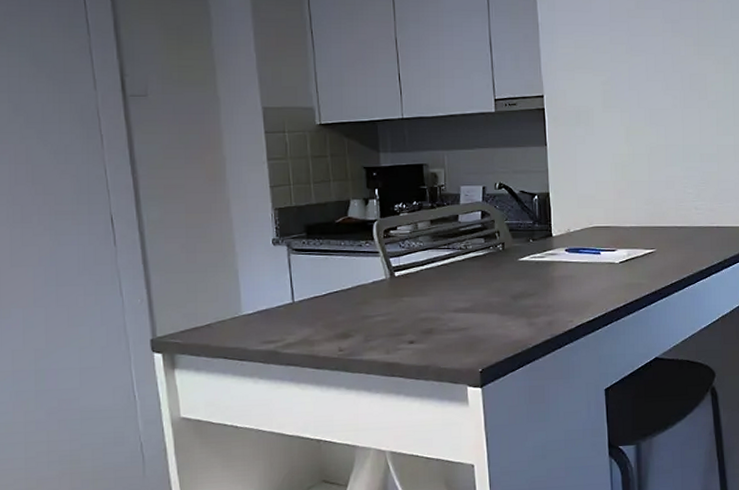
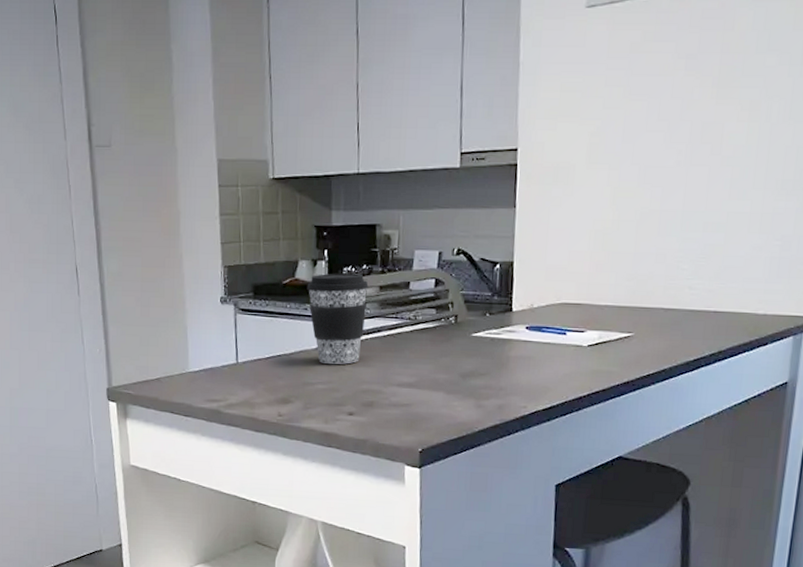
coffee cup: none [360,210,420,296] -> present [307,273,369,364]

